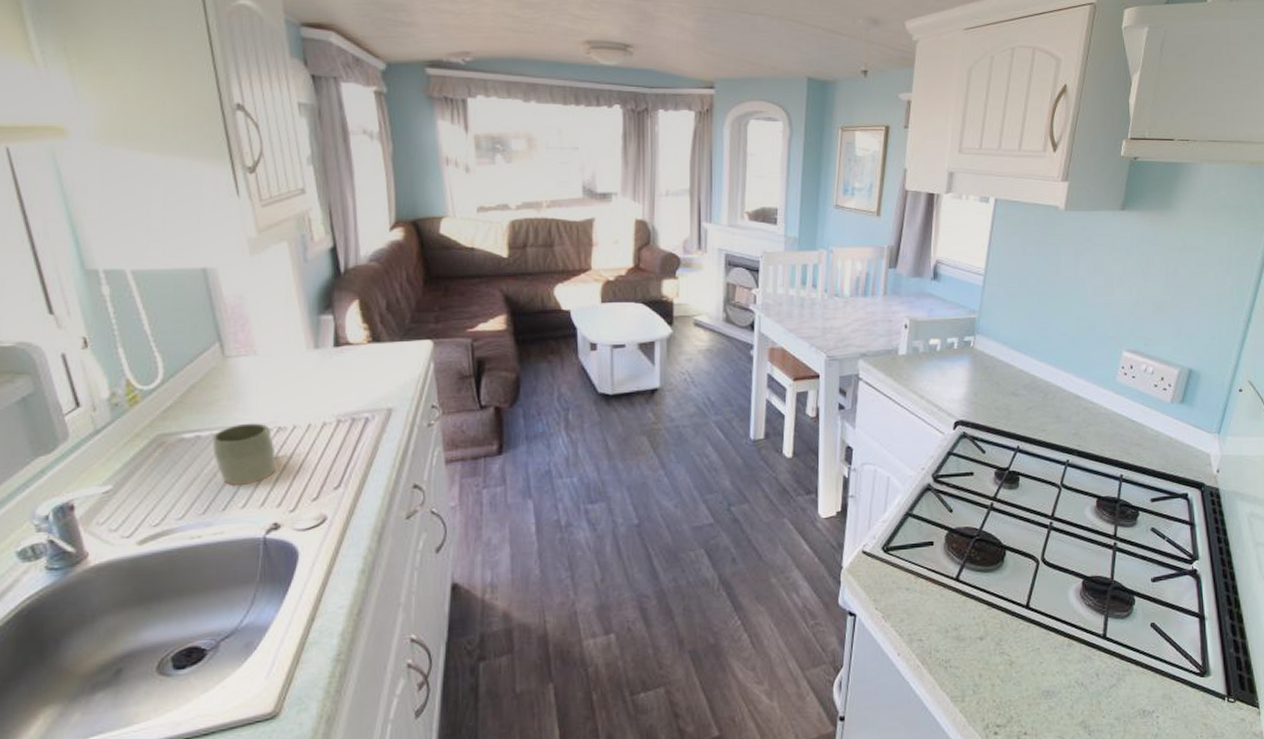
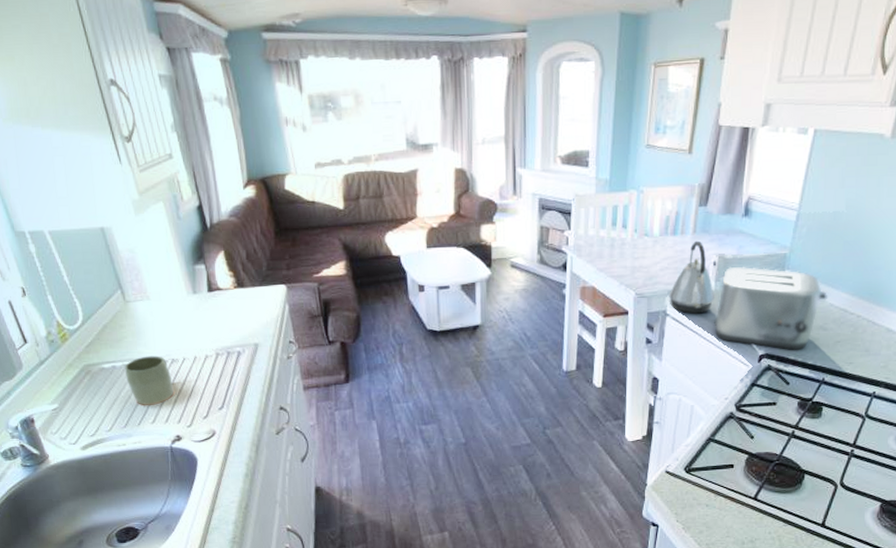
kettle: none [861,302,907,378] -> present [669,240,714,314]
toaster: none [908,330,1017,418] -> present [714,267,827,351]

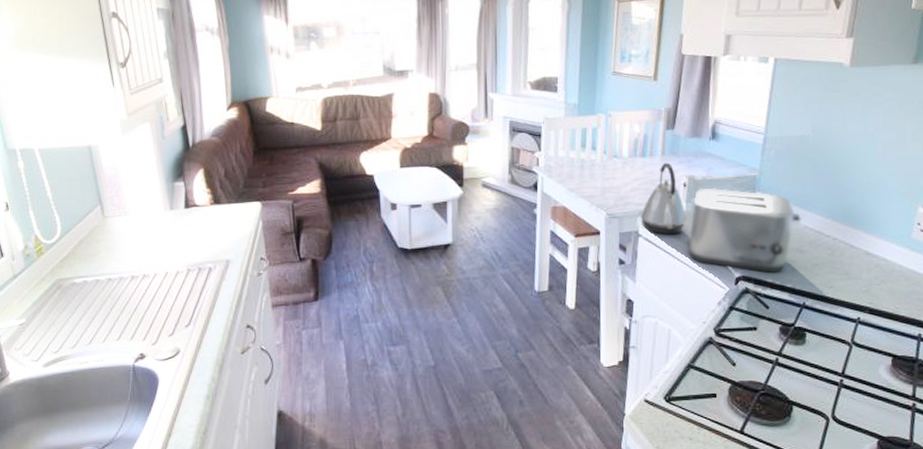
mug: present [125,356,175,405] -> none [96,271,143,321]

